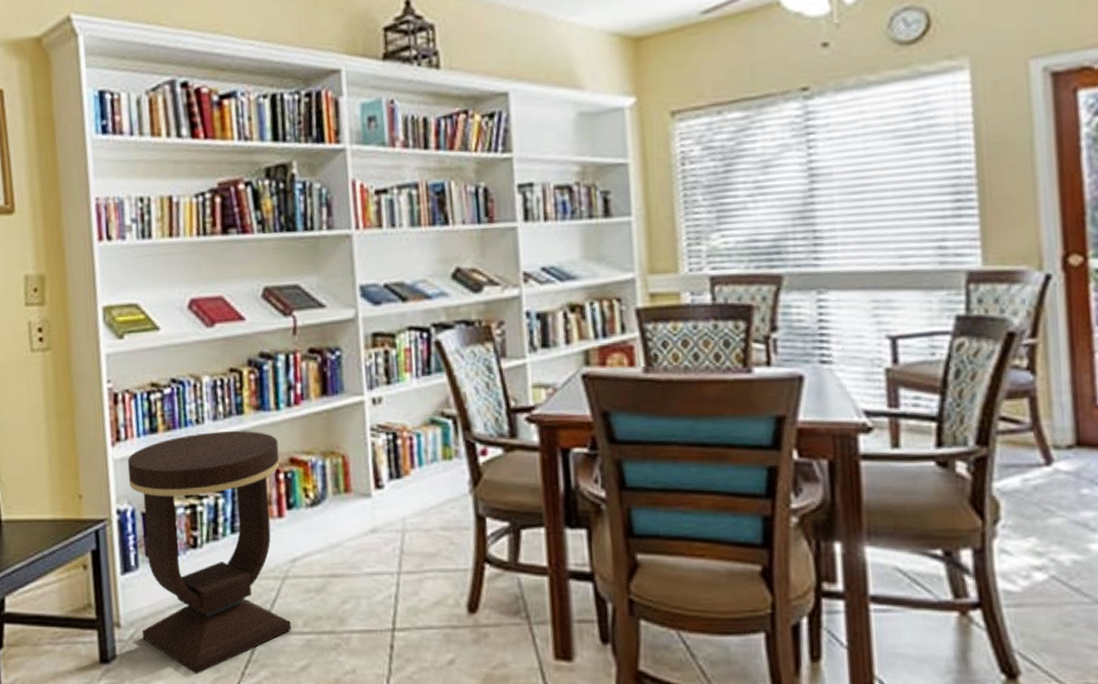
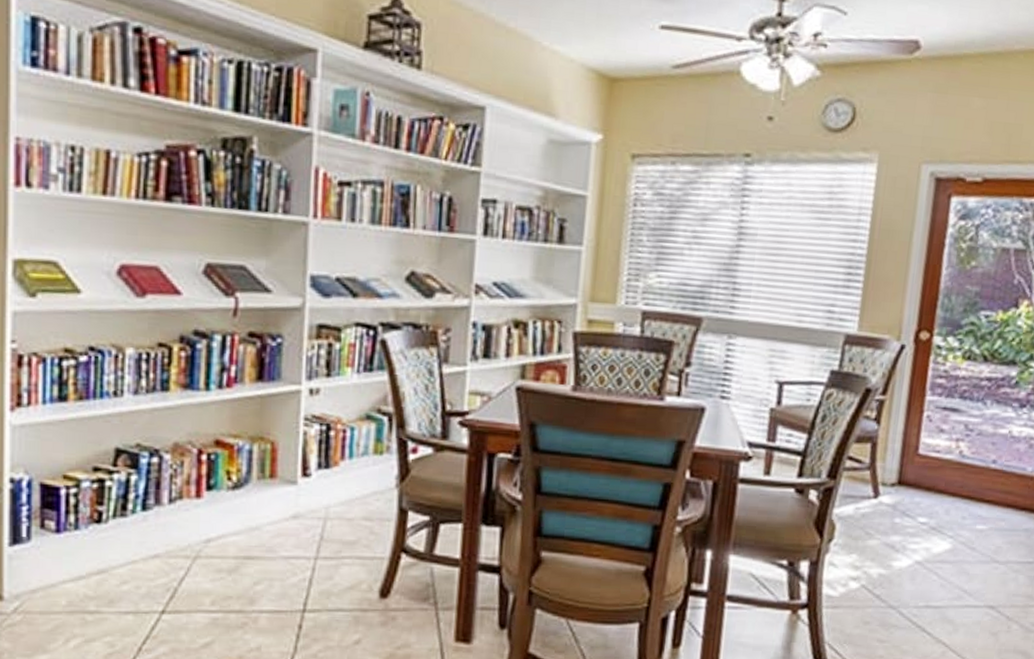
side table: present [127,431,291,674] -> none [27,406,204,649]

